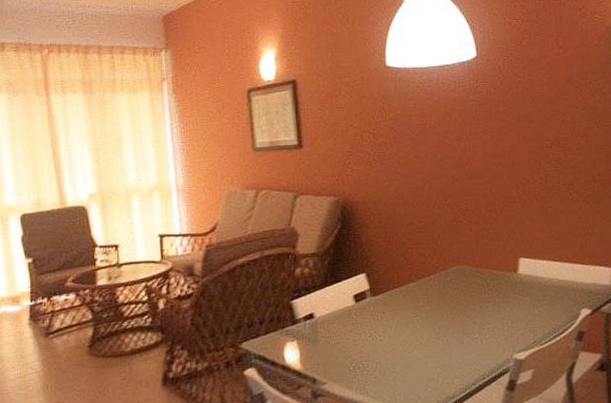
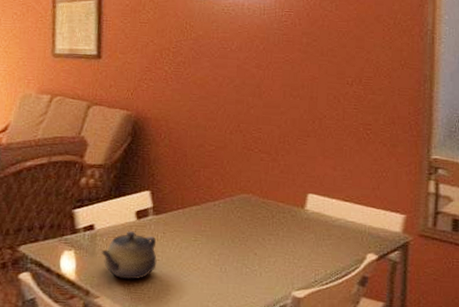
teapot: none [322,314,380,363] -> present [100,230,157,280]

